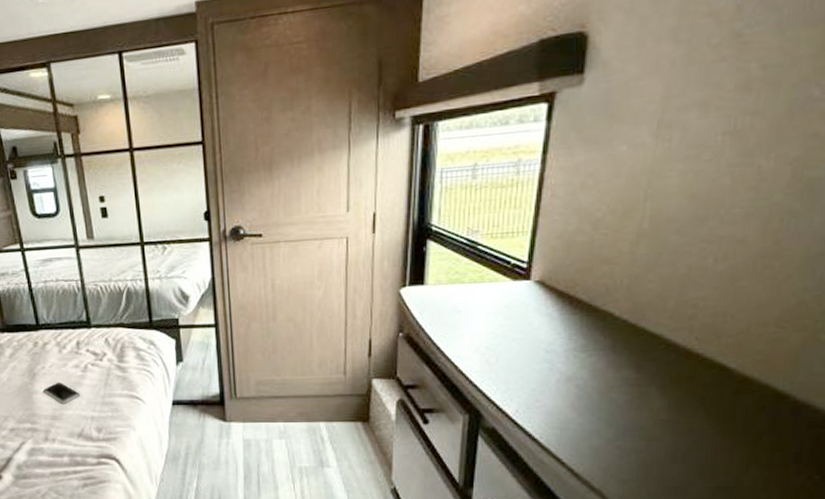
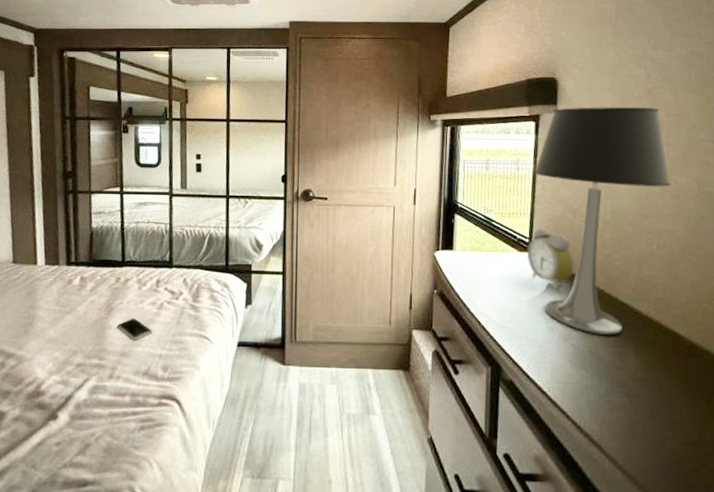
alarm clock: none [524,248,589,325] -> present [527,228,575,291]
table lamp: none [540,58,750,374] -> present [533,107,671,336]

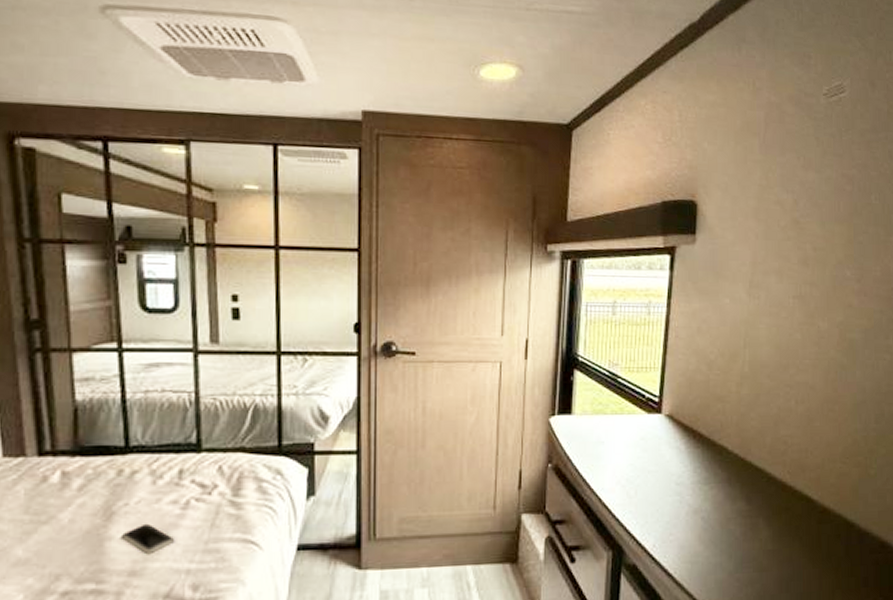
alarm clock: present [527,228,575,291] -> none [657,384,708,458]
table lamp: present [533,107,671,336] -> none [667,238,813,506]

